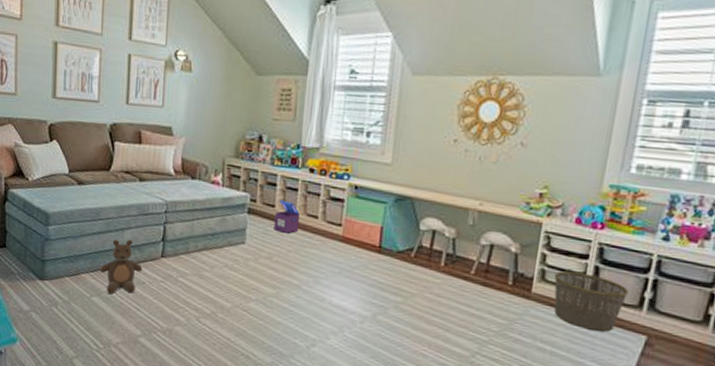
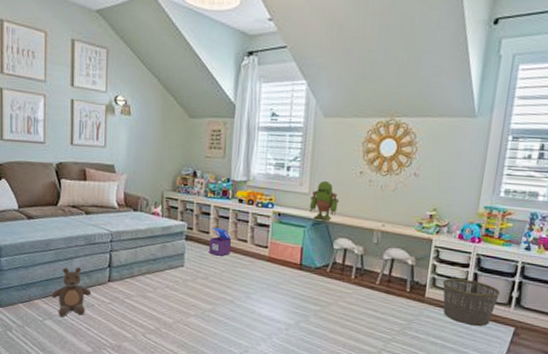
toy robot: none [391,149,428,197] -> present [309,180,340,221]

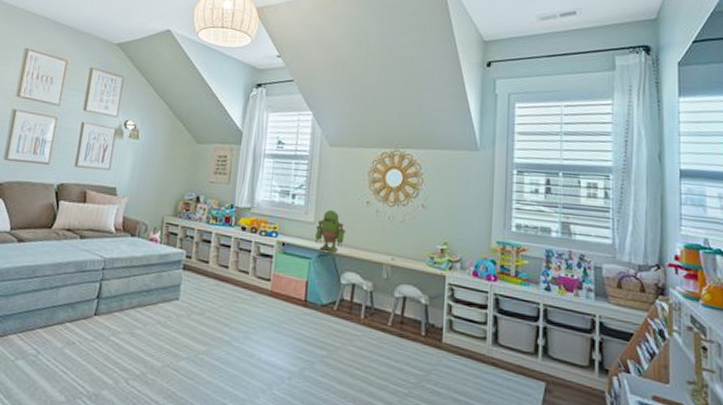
teddy bear: present [52,267,92,317] -> none [29,297,75,357]
toy box: present [206,228,232,256] -> none [205,257,233,289]
basket: present [442,276,501,326] -> none [460,318,525,380]

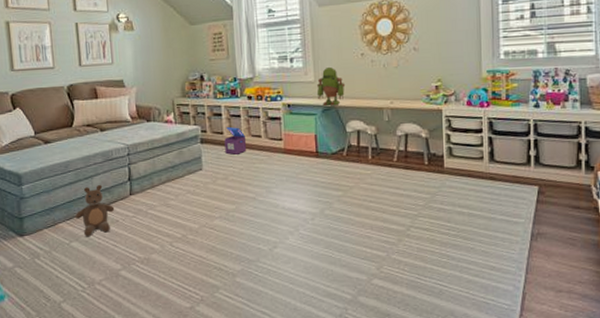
teddy bear: none [29,297,75,357] -> present [75,184,115,237]
toy box: none [205,257,233,289] -> present [222,127,247,155]

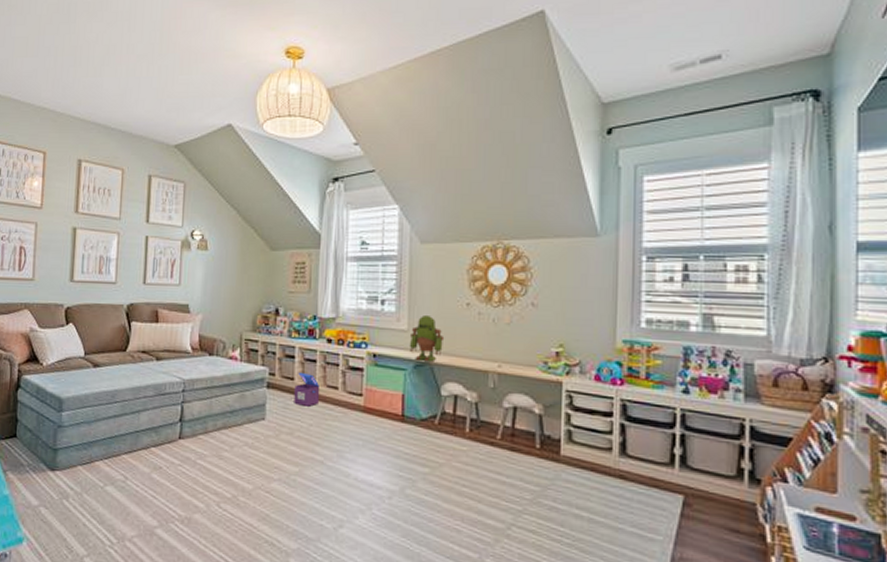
teddy bear: present [75,184,115,237] -> none [115,421,160,482]

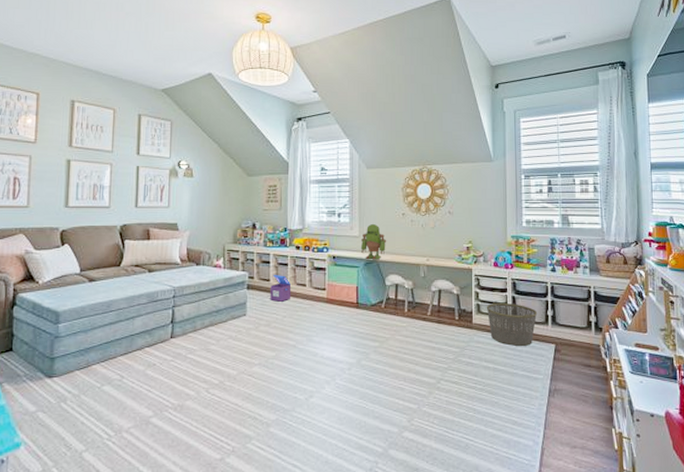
basket: none [581,428,659,493] -> present [486,301,538,346]

